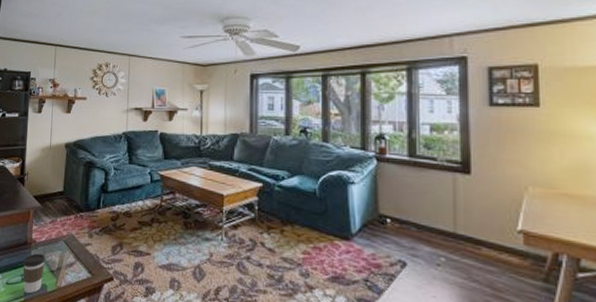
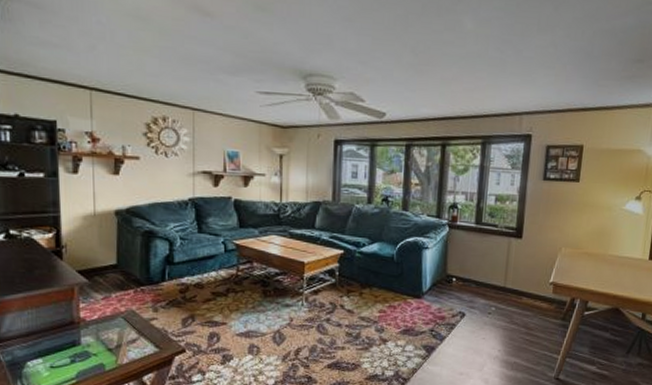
coffee cup: present [23,253,45,294] -> none [71,333,100,375]

